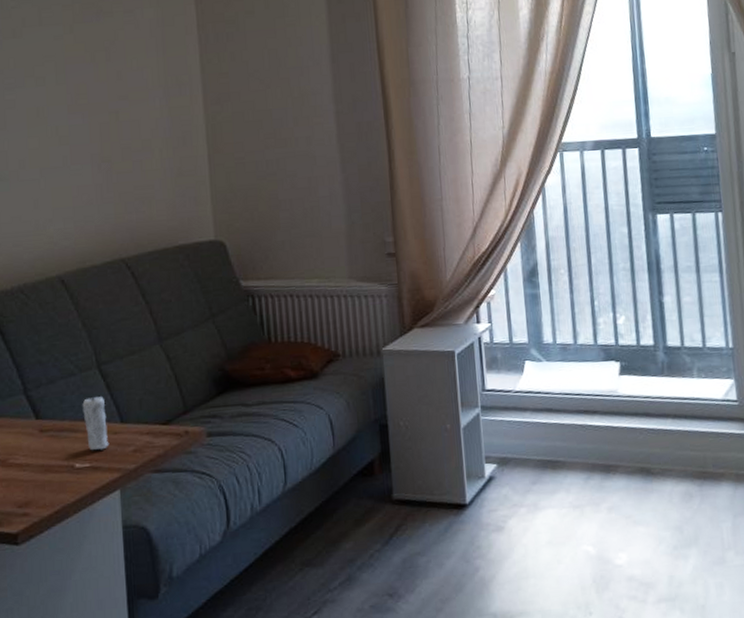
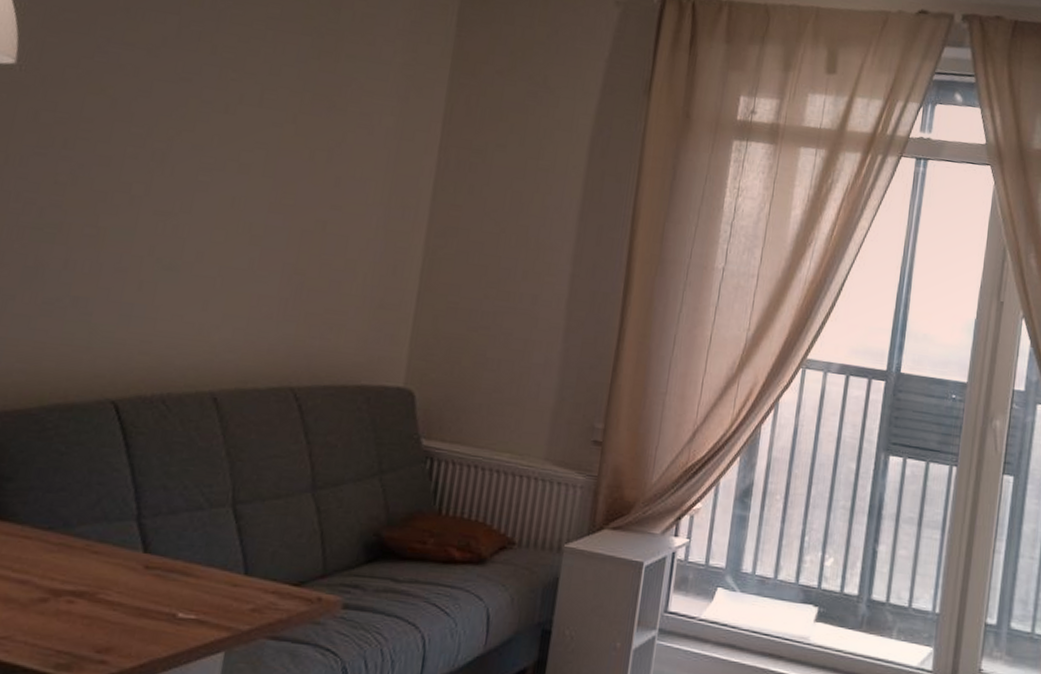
candle: present [82,391,110,451] -> none [199,531,231,603]

